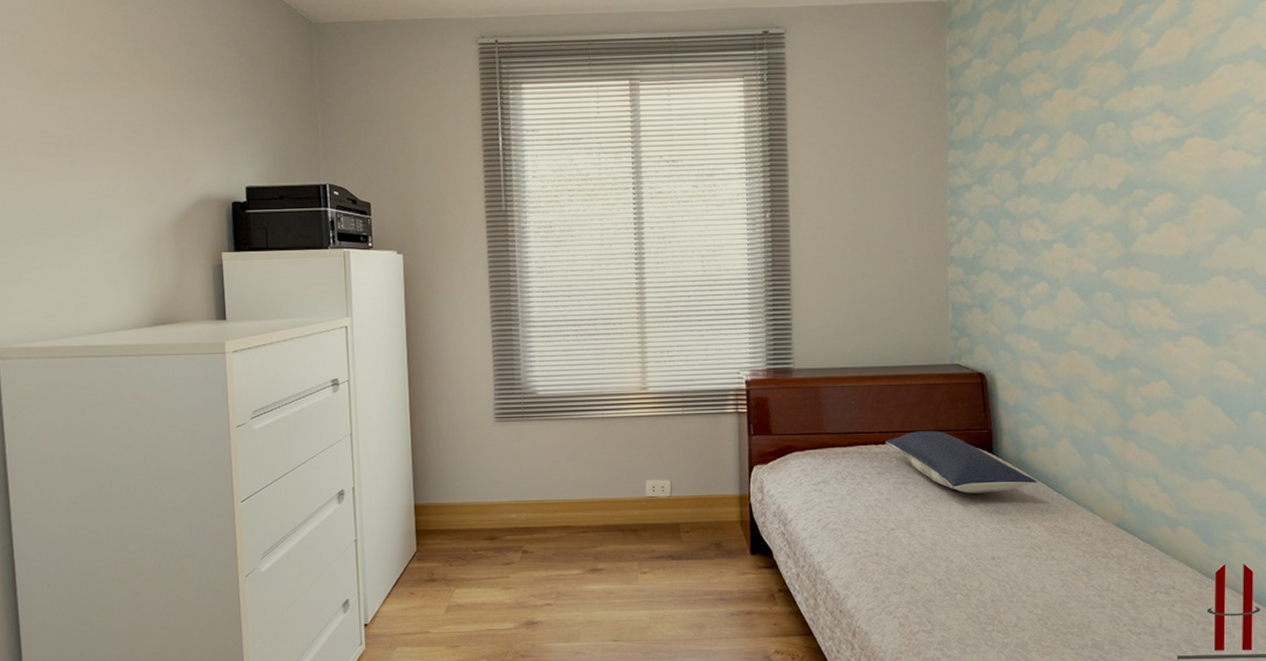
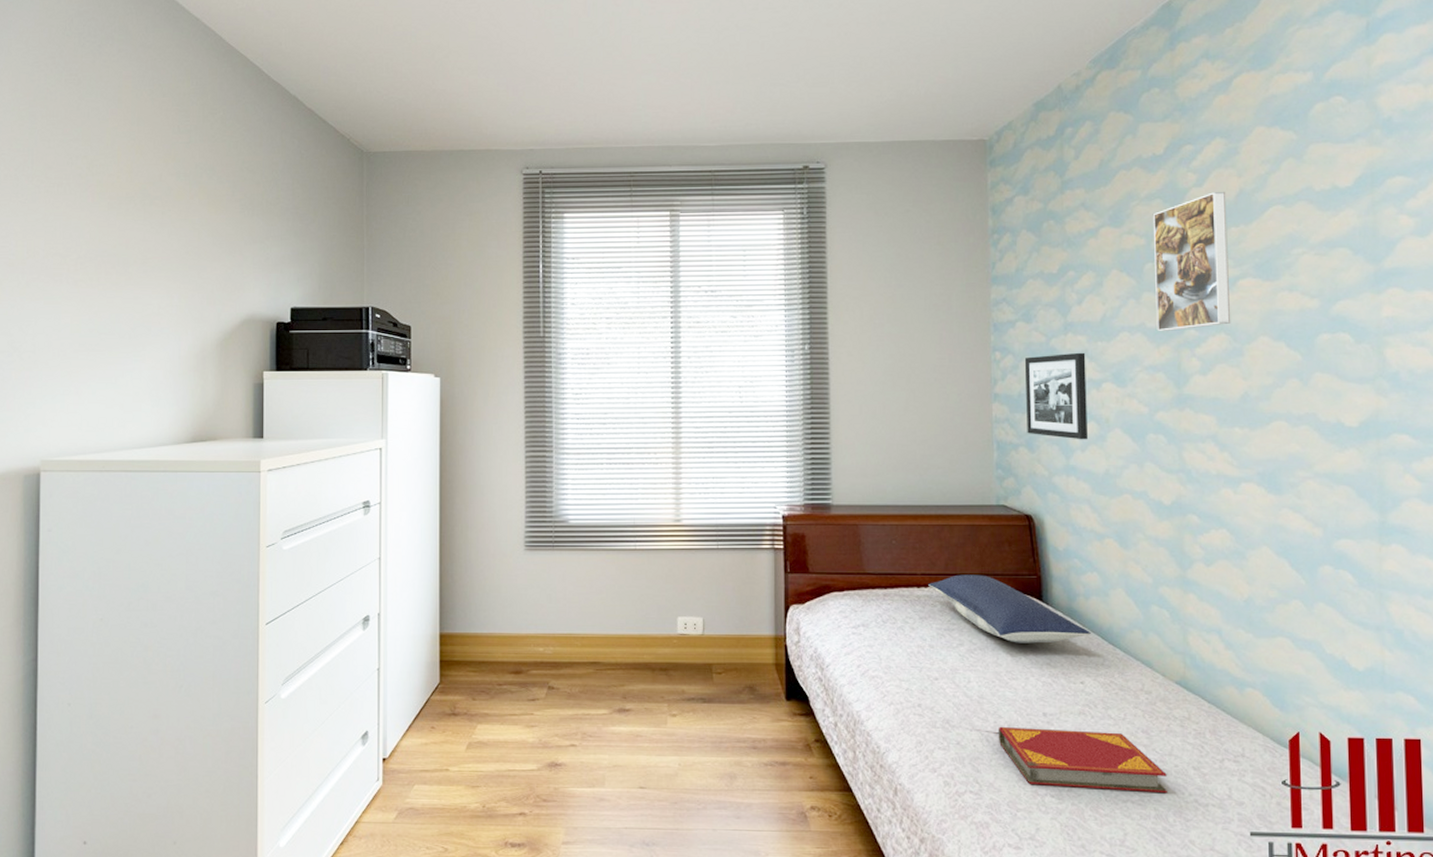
hardback book: none [949,570,1104,625] -> present [998,726,1167,794]
picture frame: none [979,214,1038,300] -> present [1024,352,1088,440]
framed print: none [1106,52,1178,191] -> present [1152,192,1231,331]

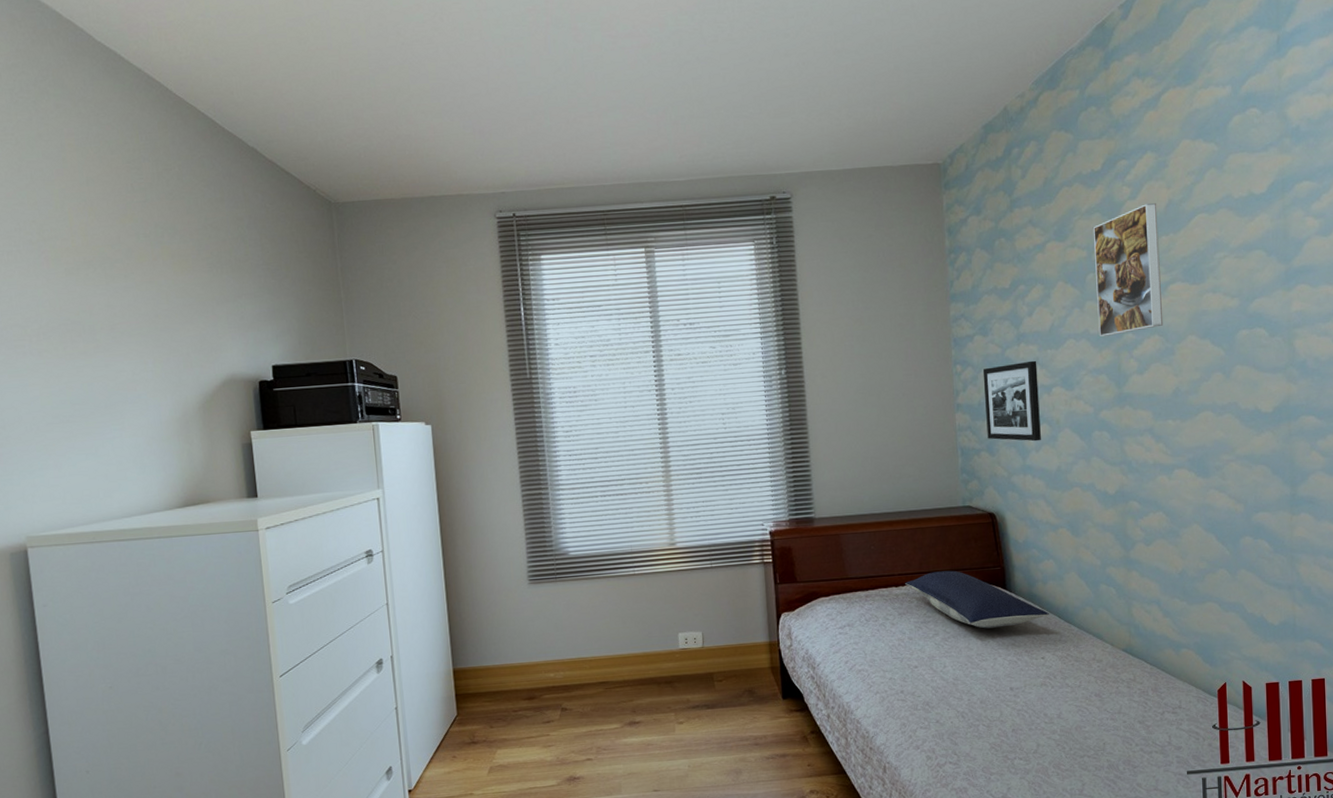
hardback book: present [998,726,1167,794] -> none [971,698,1118,751]

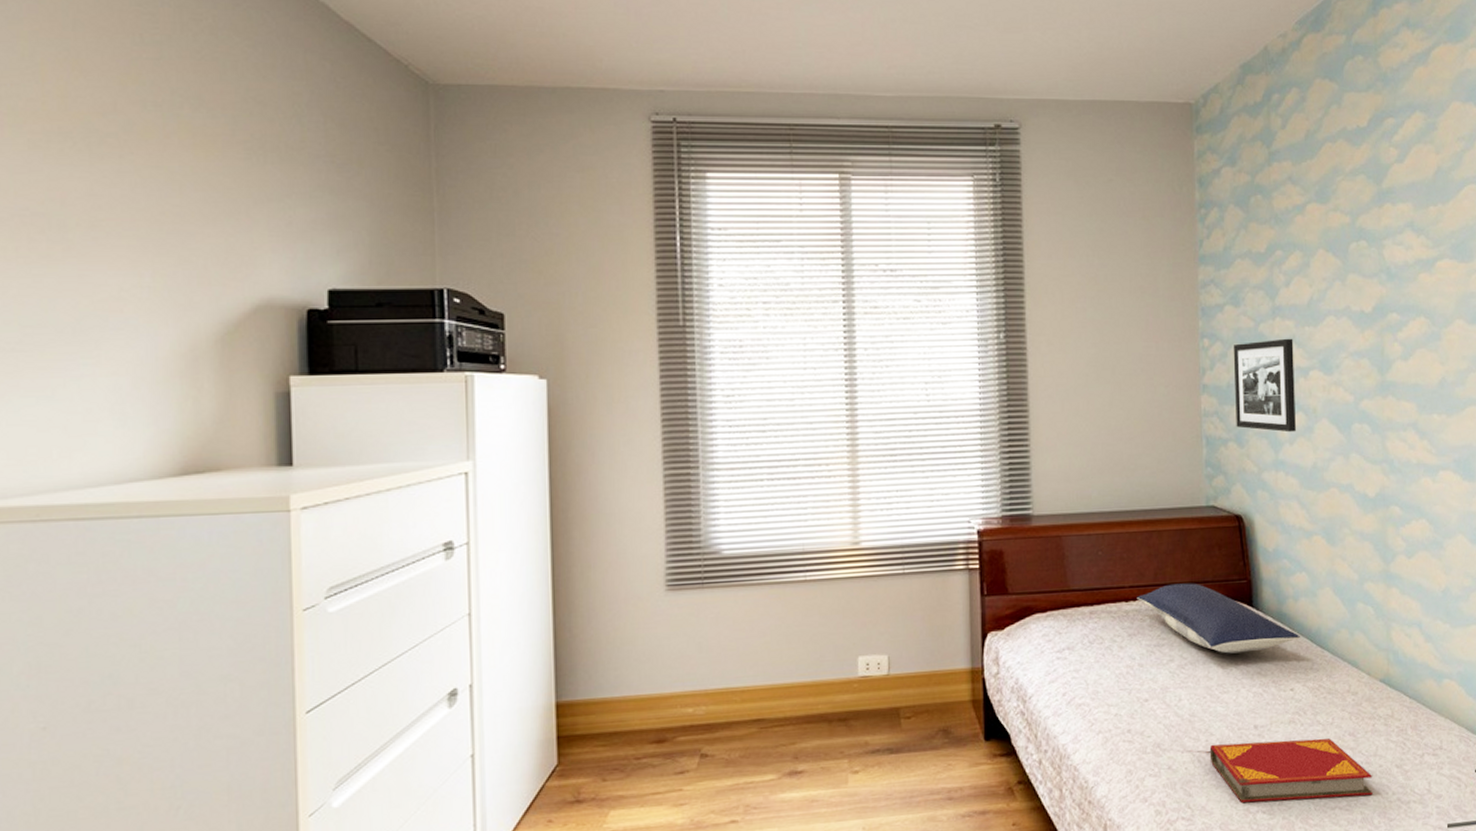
hardback book: none [971,698,1118,751] -> present [1209,738,1372,803]
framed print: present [1092,203,1164,336] -> none [1357,169,1430,315]

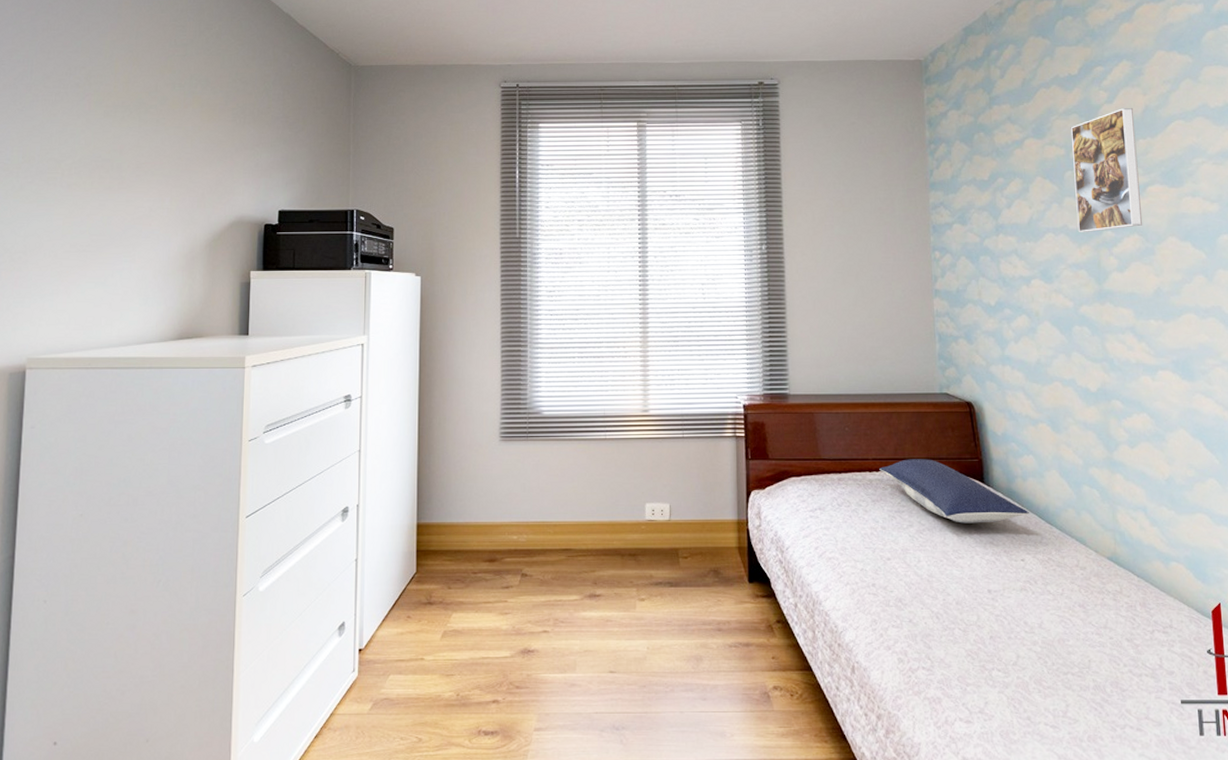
hardback book: present [1209,738,1372,803] -> none [947,603,1104,665]
picture frame: present [1233,338,1296,433] -> none [961,251,1020,332]
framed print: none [1357,169,1430,315] -> present [1070,108,1143,232]

